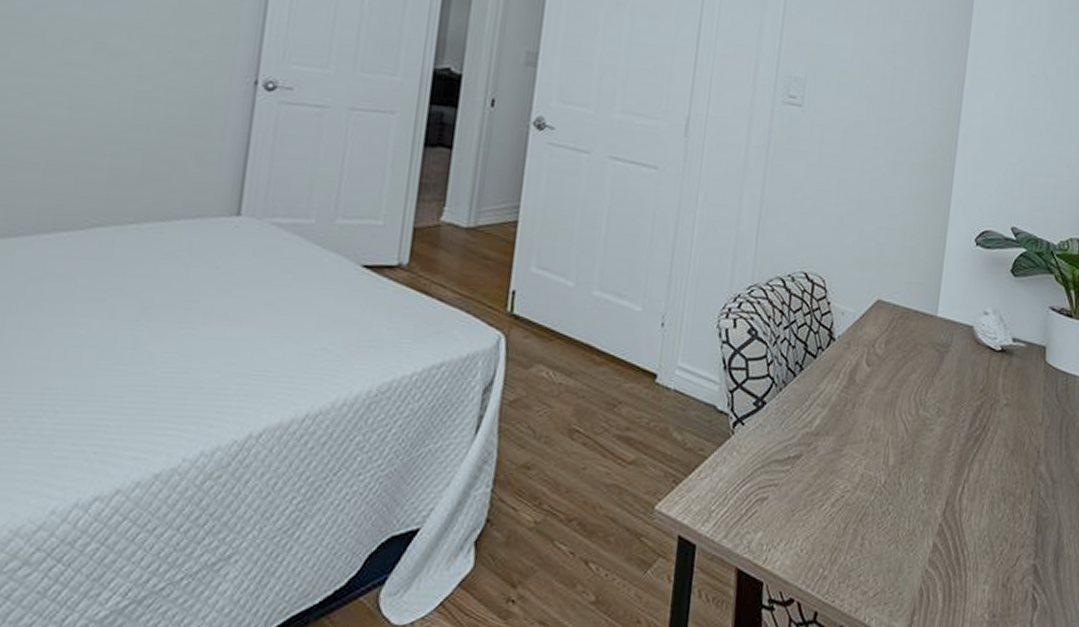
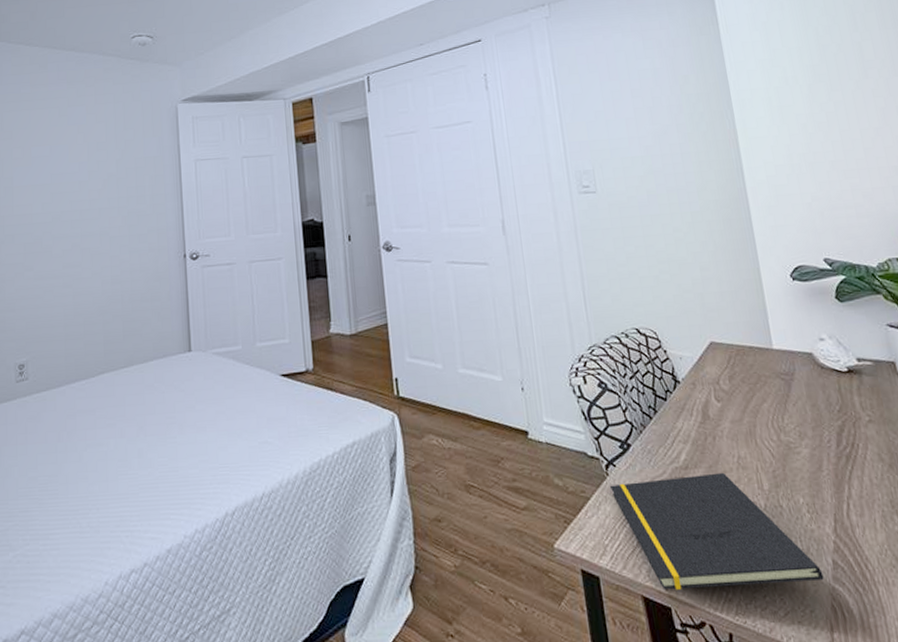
notepad: none [732,442,921,564] -> present [610,472,824,591]

